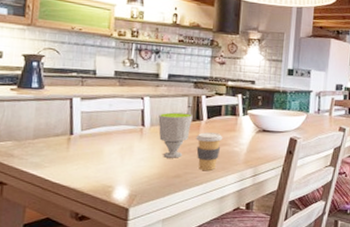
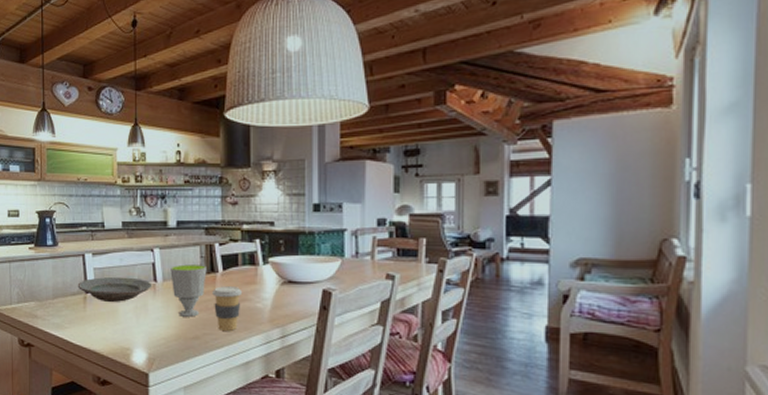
plate: none [62,120,140,144] -> present [77,276,152,302]

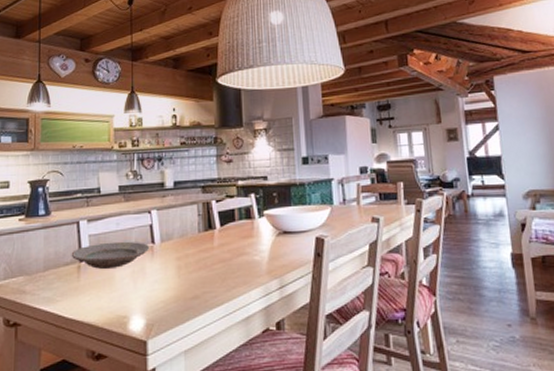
cup: present [170,264,207,317] -> none [168,223,205,277]
coffee cup: present [212,286,243,331] -> none [211,241,241,287]

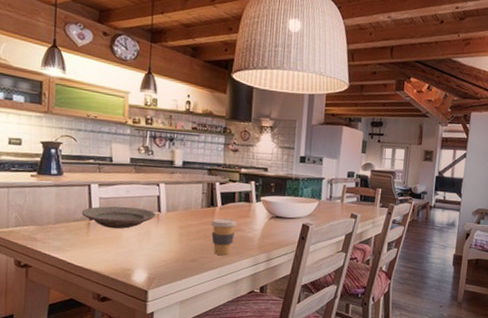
coffee cup: none [211,241,241,287] -> present [211,218,237,255]

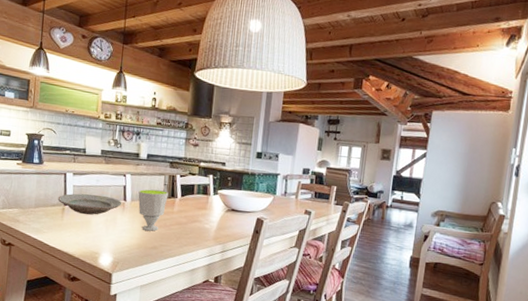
cup: none [174,198,208,243] -> present [138,189,169,231]
coffee cup: present [211,218,237,255] -> none [171,209,195,245]

